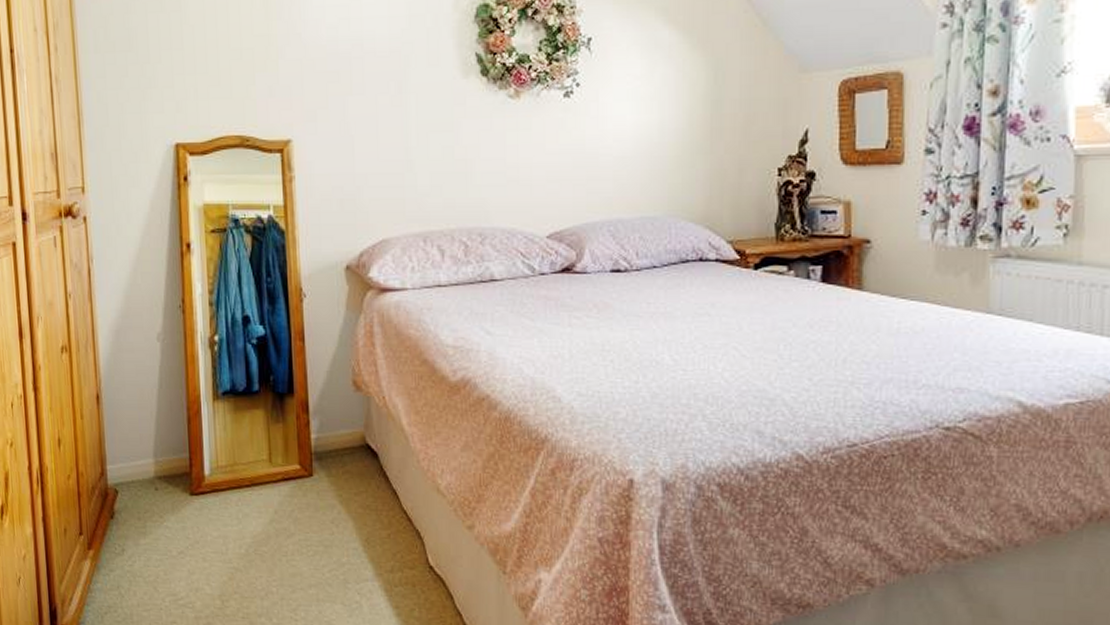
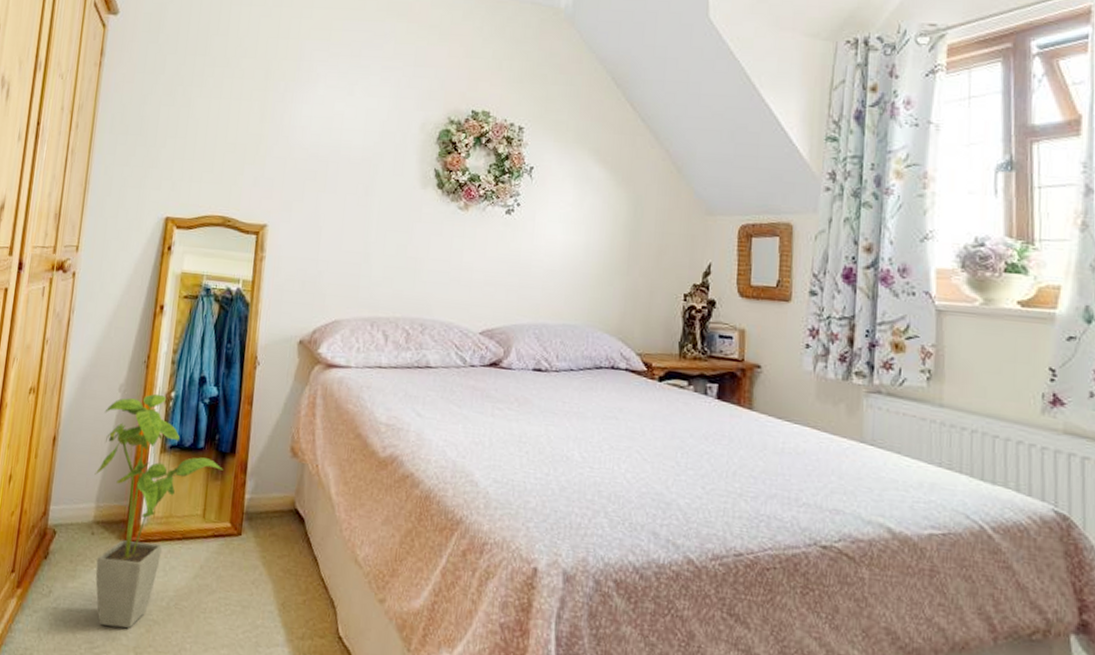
house plant: none [146,339,283,579] -> present [94,393,223,629]

